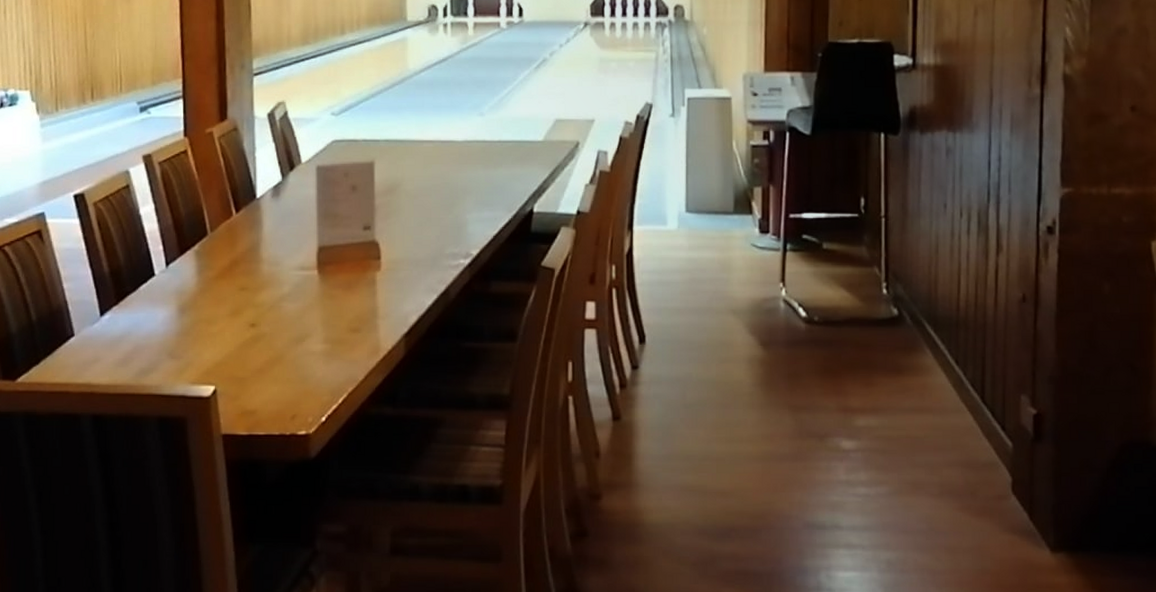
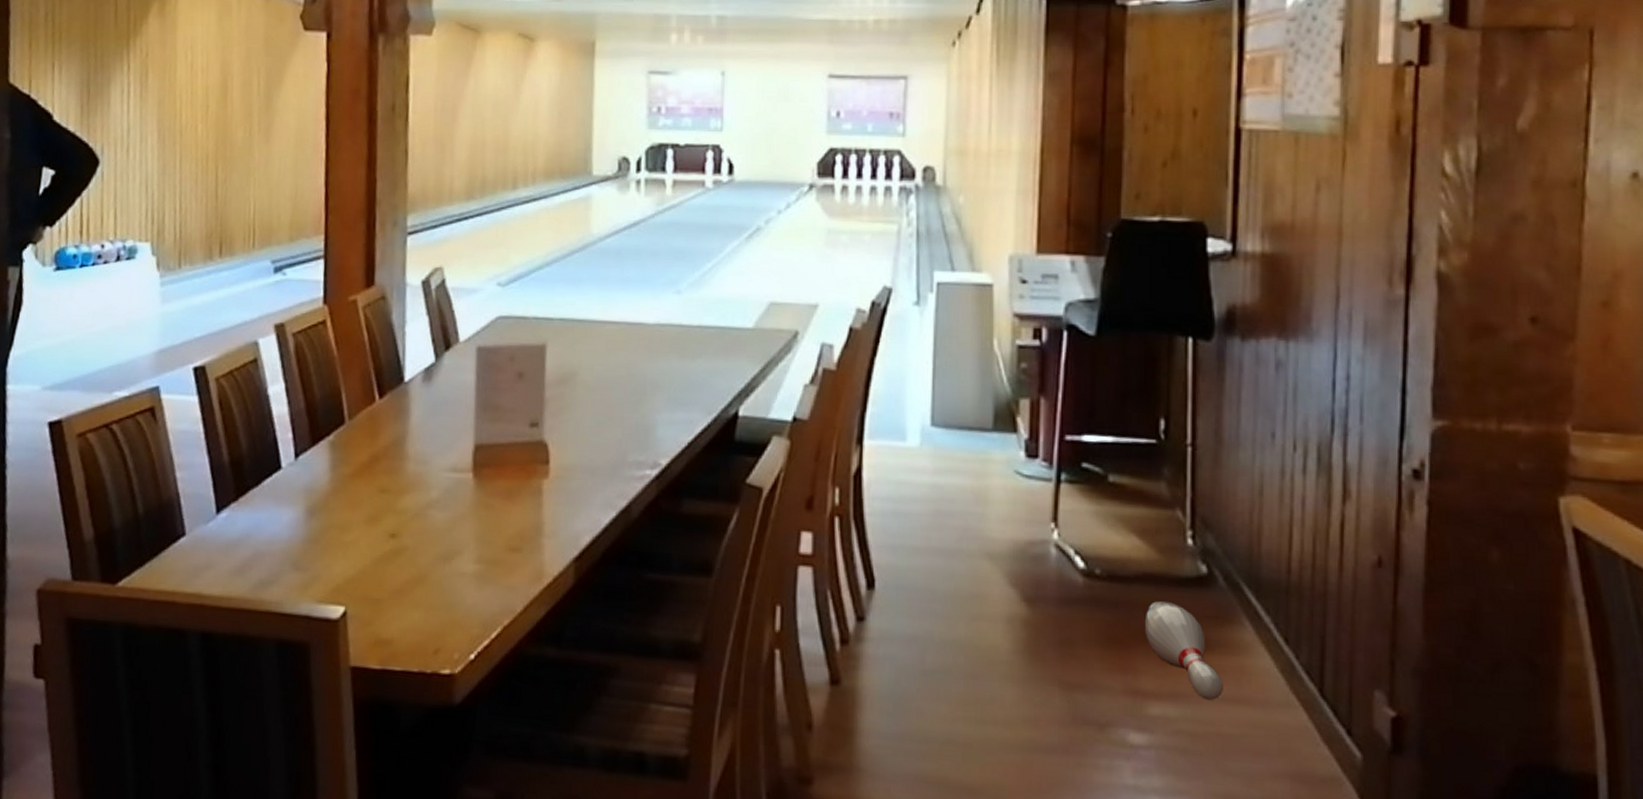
bowling pin: none [852,338,911,411] -> present [1144,600,1223,700]

